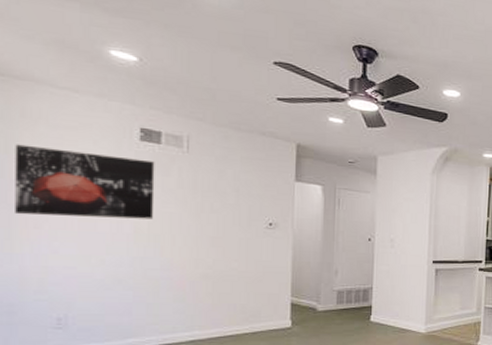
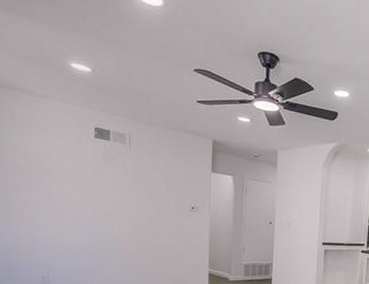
wall art: present [15,144,155,219] -> none [8,141,107,202]

